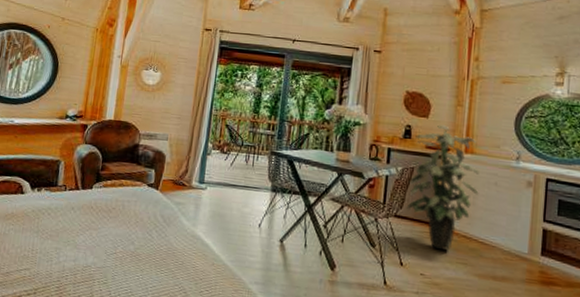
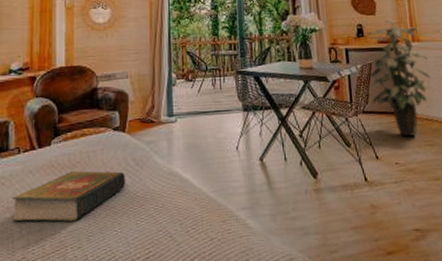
book: none [53,215,153,260] -> present [12,171,125,222]

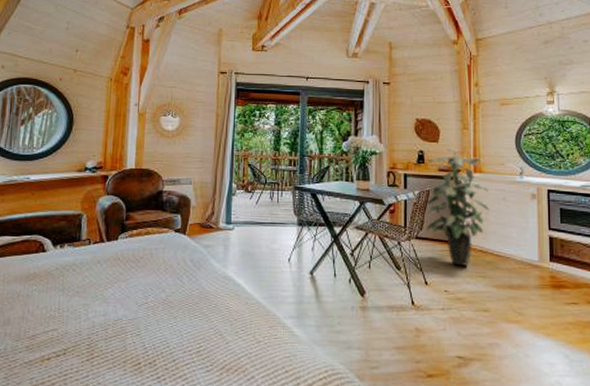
book: present [12,171,125,222] -> none [80,266,183,311]

